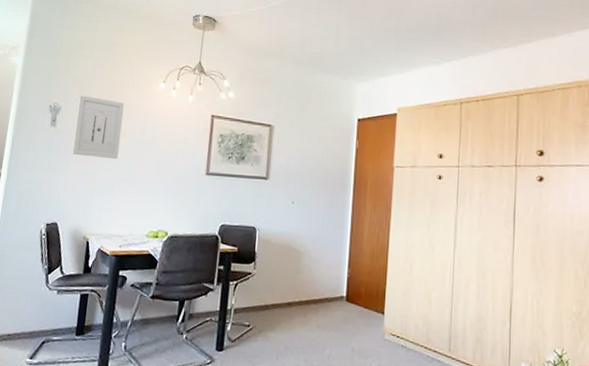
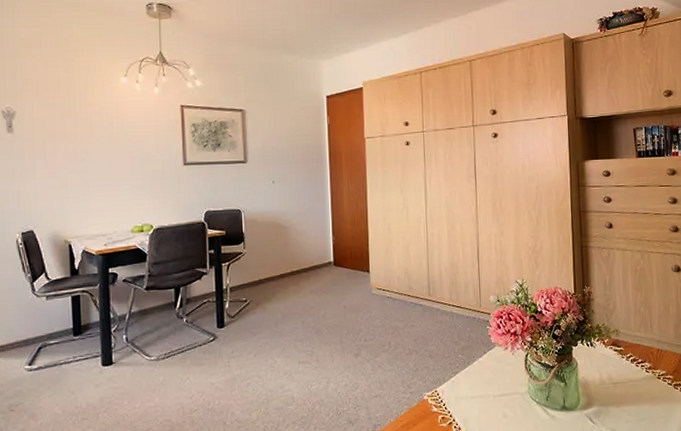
wall art: present [73,95,125,160] -> none [34,97,88,160]

